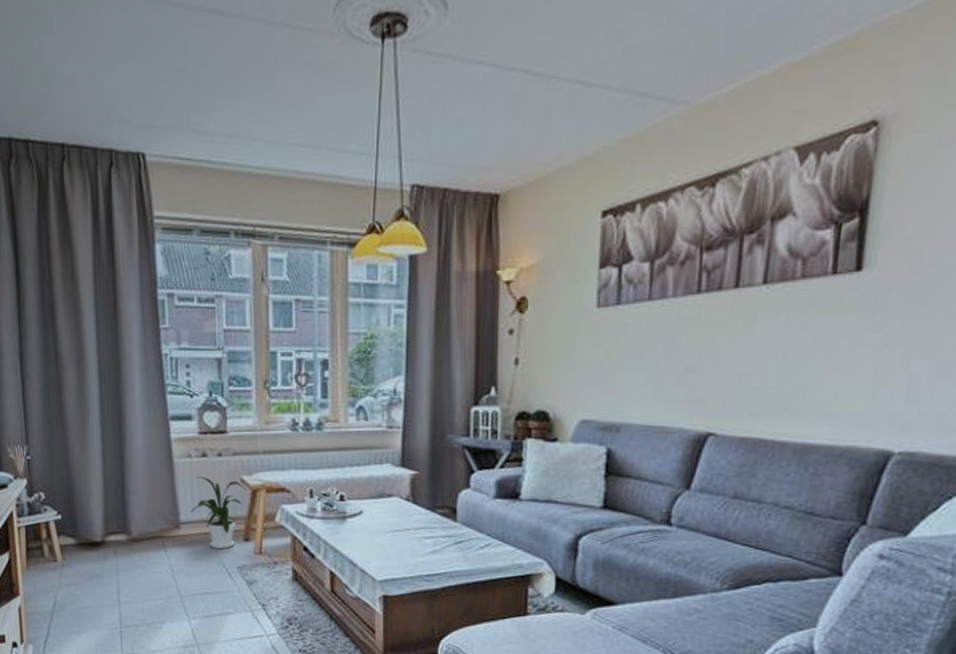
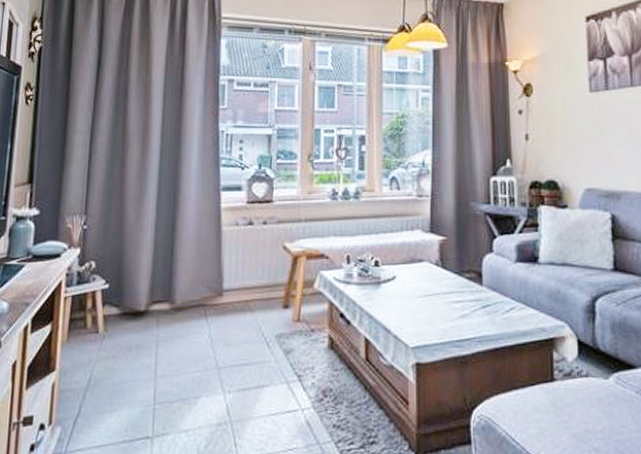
house plant: present [190,477,248,550] -> none [233,244,289,317]

